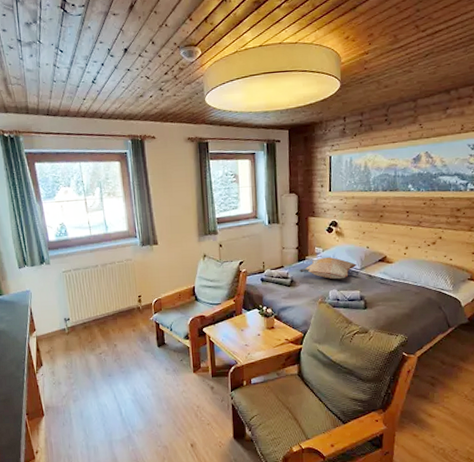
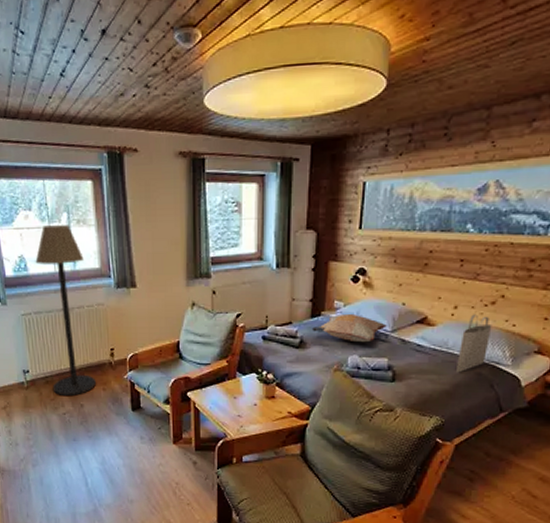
floor lamp: none [74,197,127,339] -> present [35,225,96,397]
tote bag: none [412,252,435,299] -> present [457,314,492,373]

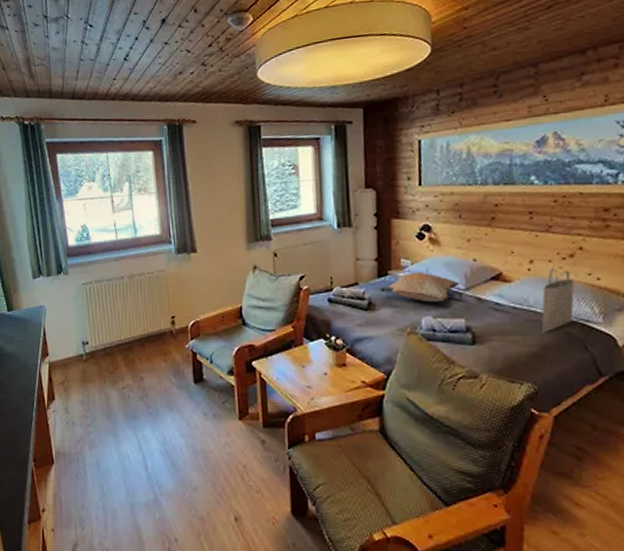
floor lamp: present [35,225,96,397] -> none [97,194,156,369]

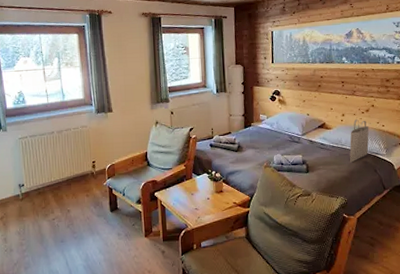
decorative pillow: present [379,271,460,303] -> none [245,123,299,145]

